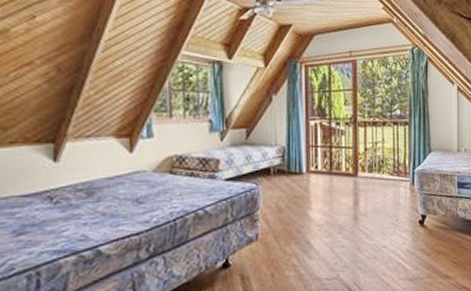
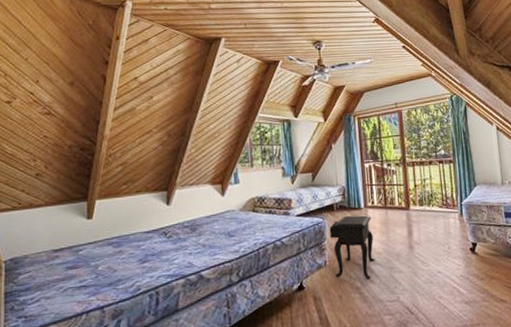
side table: none [264,181,315,255] -> present [329,215,375,280]

